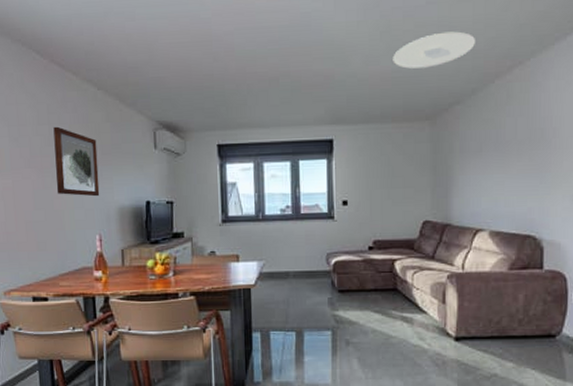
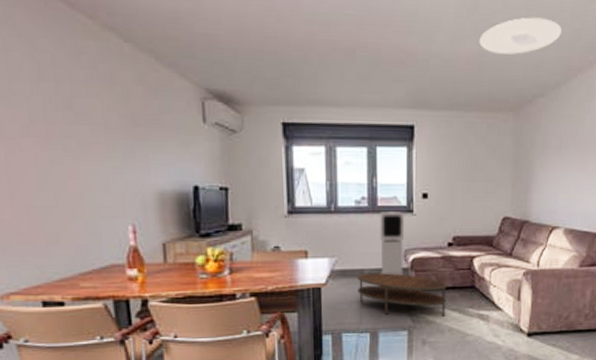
wall art: present [53,126,100,197] -> none [62,85,132,178]
coffee table: none [283,274,369,318] -> present [357,272,447,316]
air purifier: none [303,218,327,278] -> present [380,212,405,276]

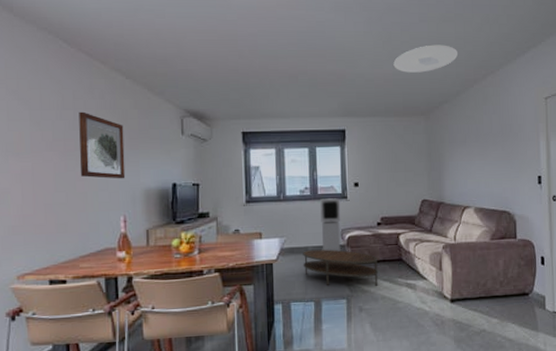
wall art: none [62,85,132,178] -> present [79,111,126,179]

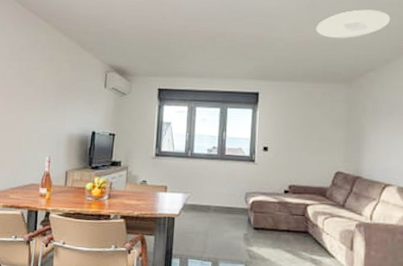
wall art: present [79,111,126,179] -> none [18,62,57,124]
coffee table: present [303,249,379,286] -> none [204,209,282,256]
air purifier: present [320,198,342,252] -> none [224,159,248,215]

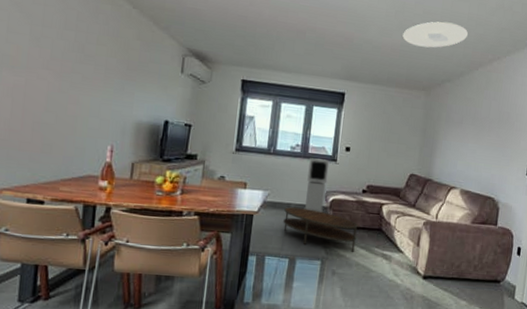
coffee table: none [204,209,282,256] -> present [283,206,358,252]
air purifier: none [224,159,248,215] -> present [304,158,330,213]

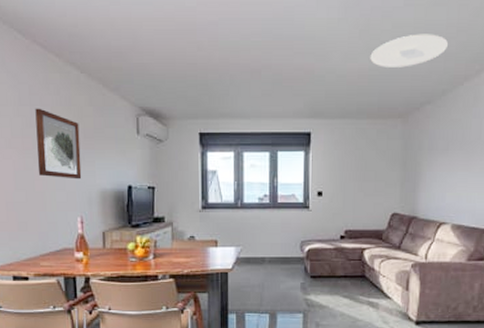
wall art: none [73,34,124,109] -> present [35,108,82,180]
coffee table: present [283,206,358,252] -> none [259,260,339,302]
air purifier: present [304,158,330,213] -> none [279,207,302,264]

